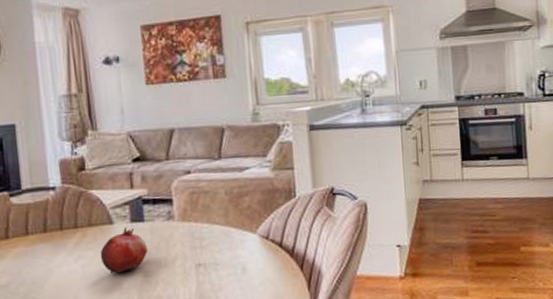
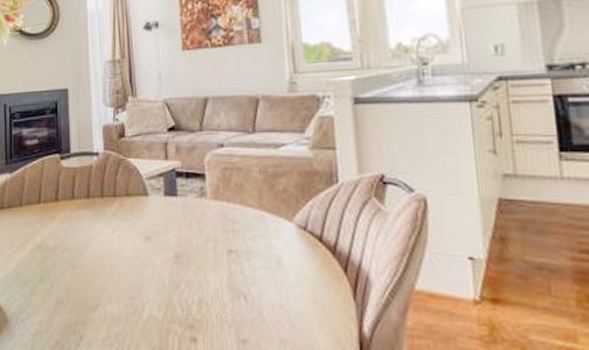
fruit: present [100,227,148,274] -> none [135,200,180,249]

